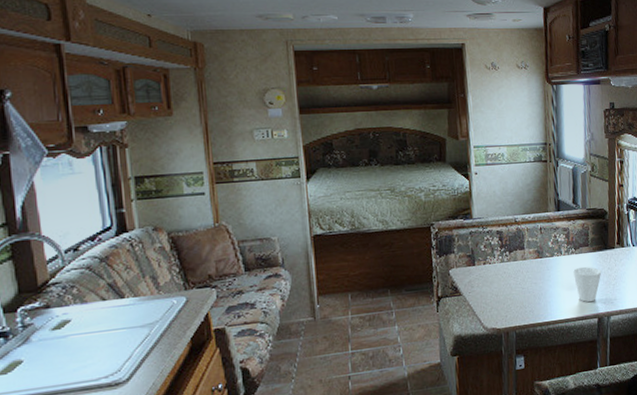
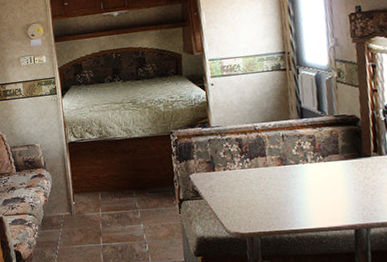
cup: present [573,267,602,303] -> none [322,175,357,213]

